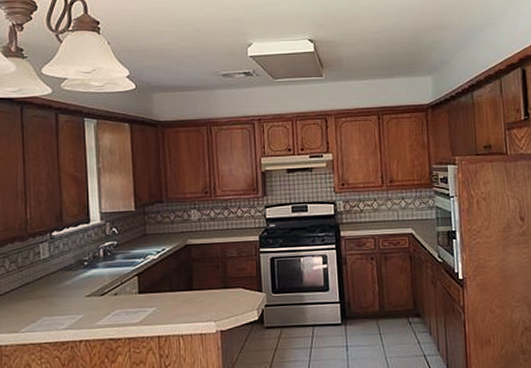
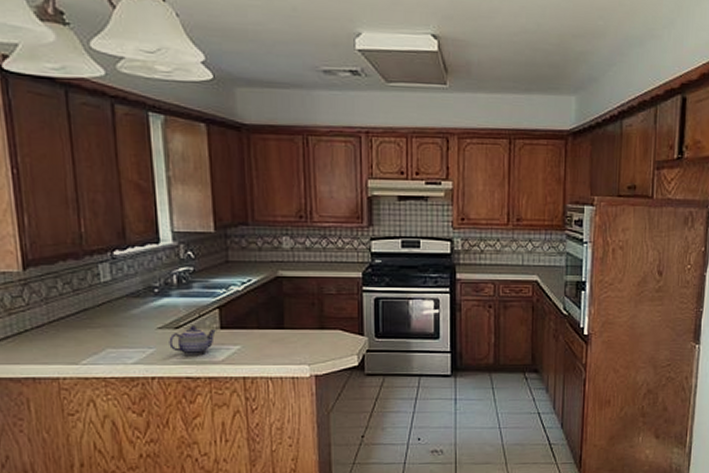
teapot: none [95,292,135,320] -> present [169,325,216,356]

